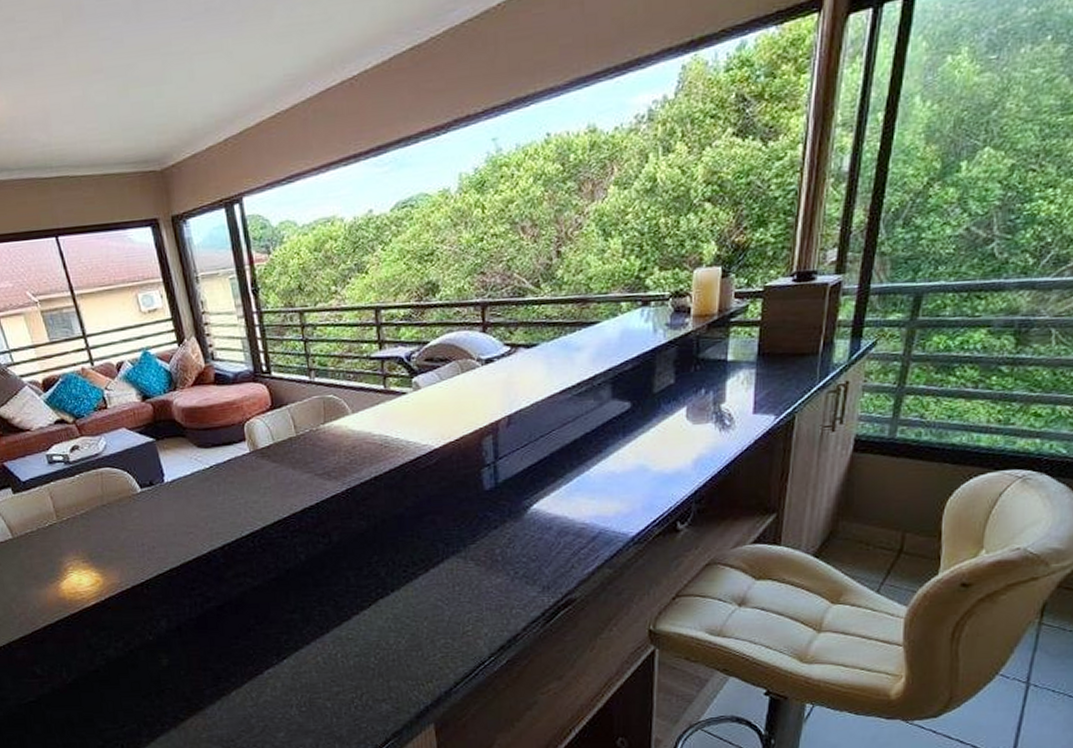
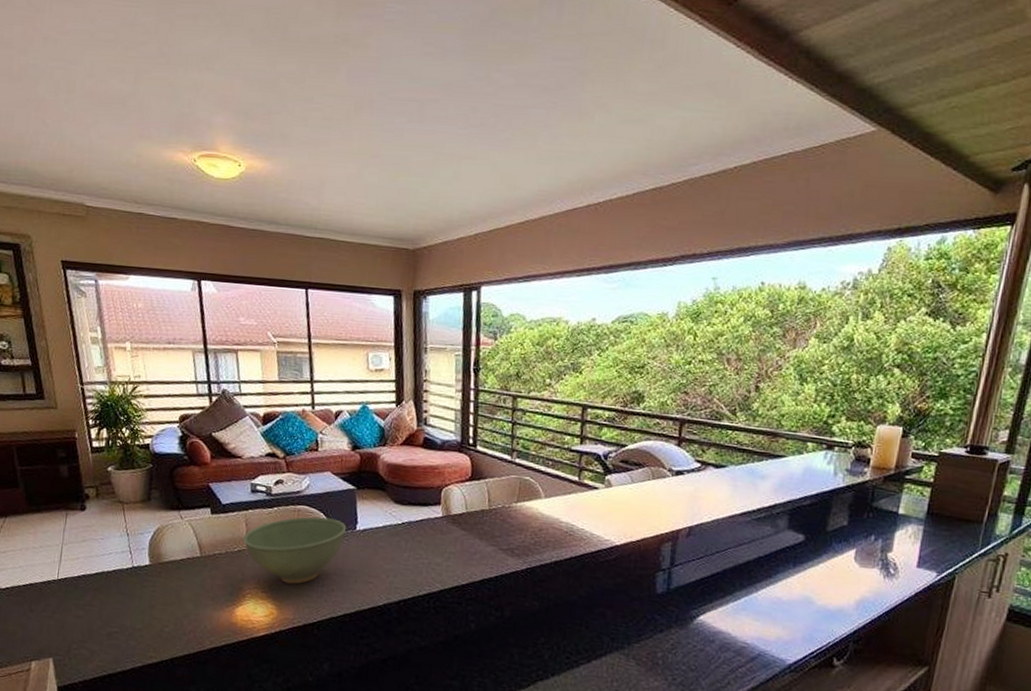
bowl: none [50,475,155,549] -> present [242,516,347,584]

